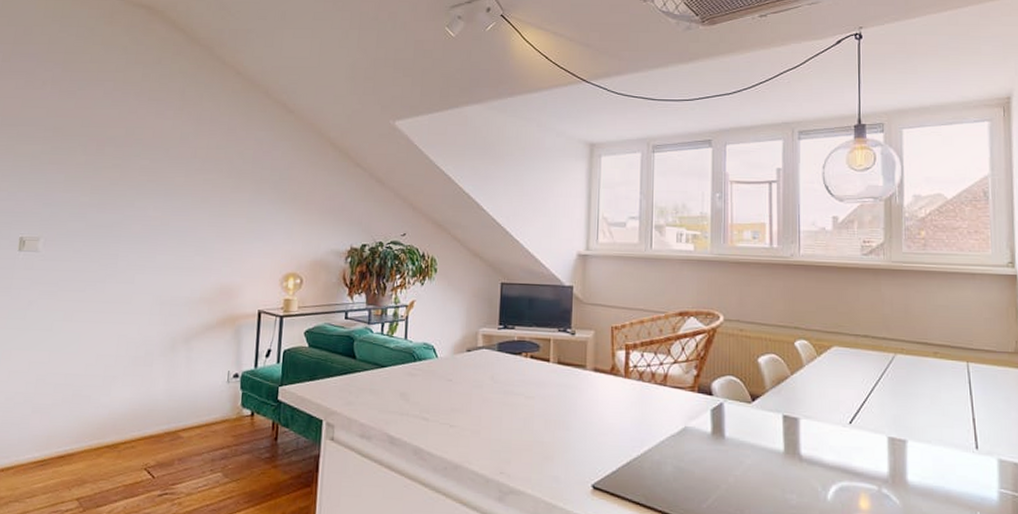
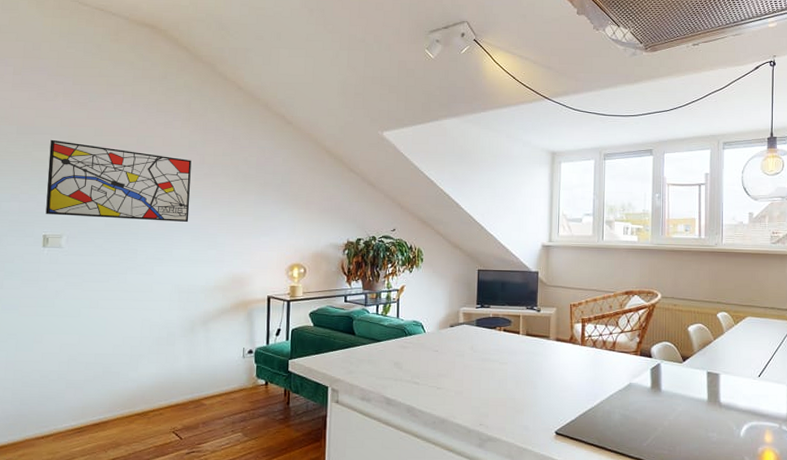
wall art: none [24,131,183,224] -> present [45,139,192,222]

